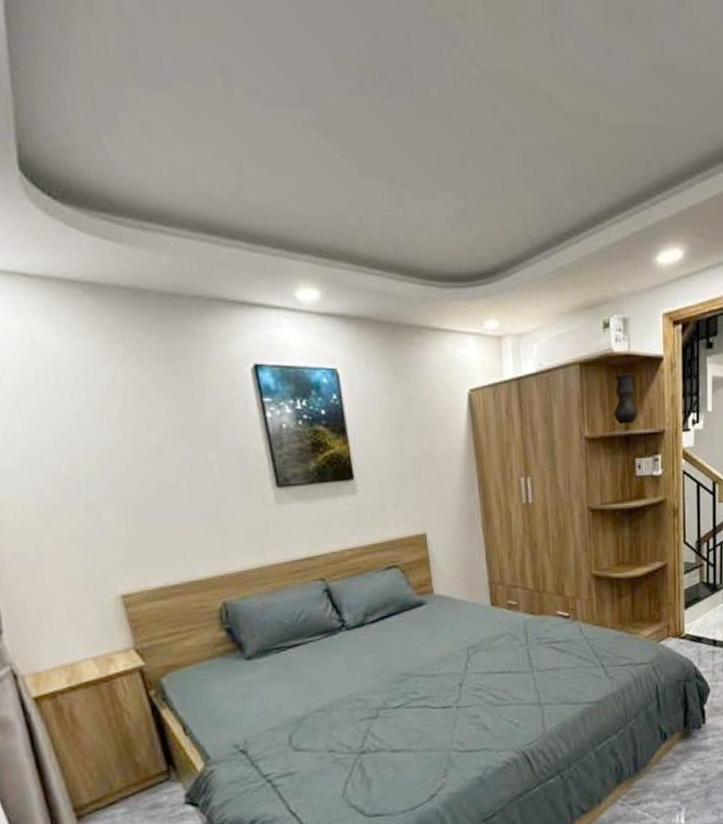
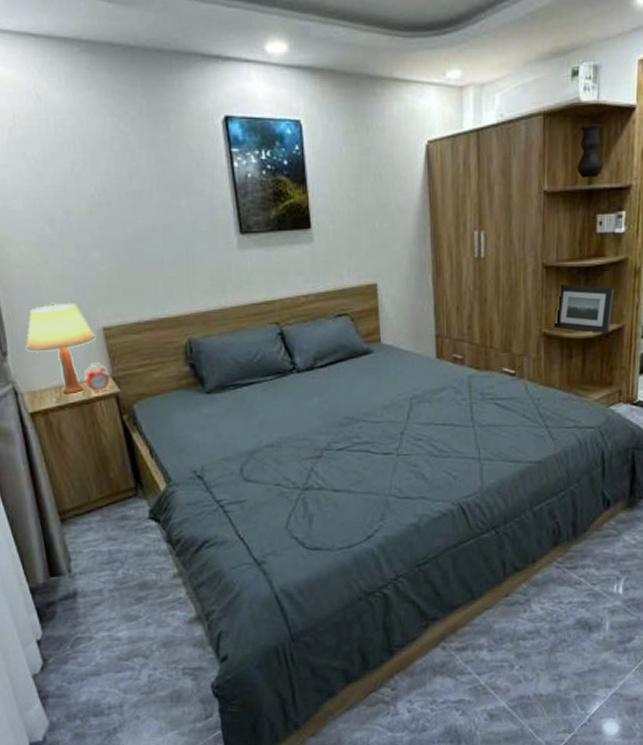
table lamp: none [26,570,113,674] -> present [26,303,96,395]
alarm clock: none [102,637,132,669] -> present [86,365,110,393]
picture frame: none [602,526,656,572] -> present [553,284,614,334]

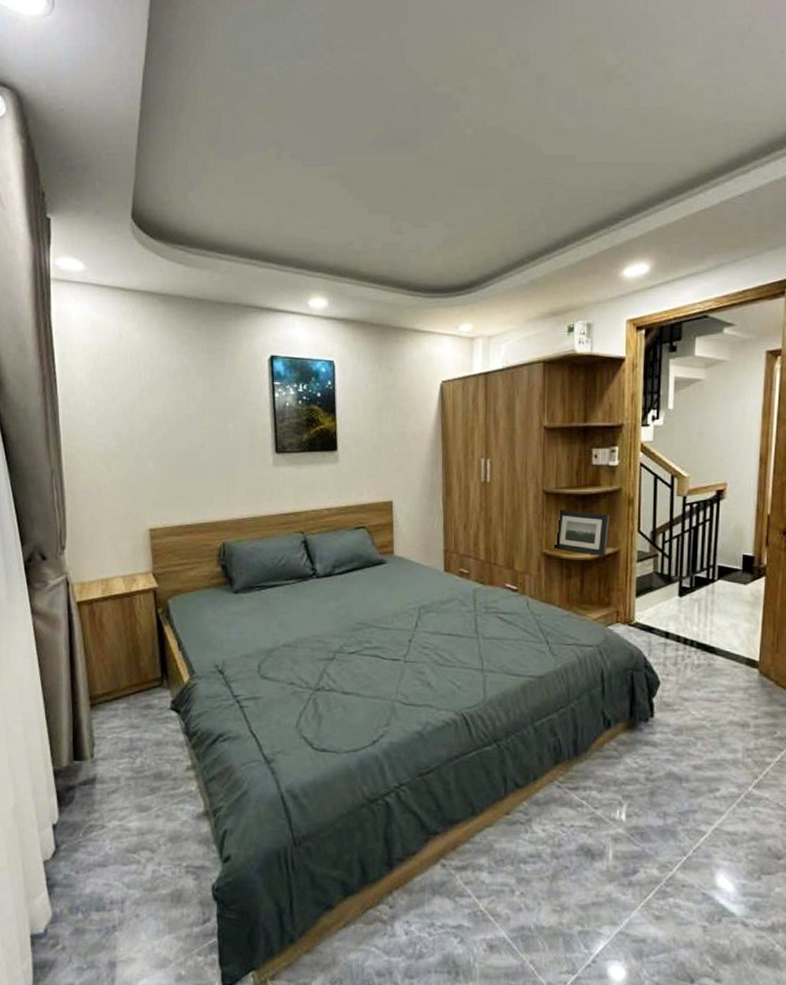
table lamp: present [26,303,96,395] -> none [82,506,143,587]
alarm clock: present [86,365,110,393] -> none [130,562,150,587]
vase: present [577,124,603,178] -> none [573,372,597,417]

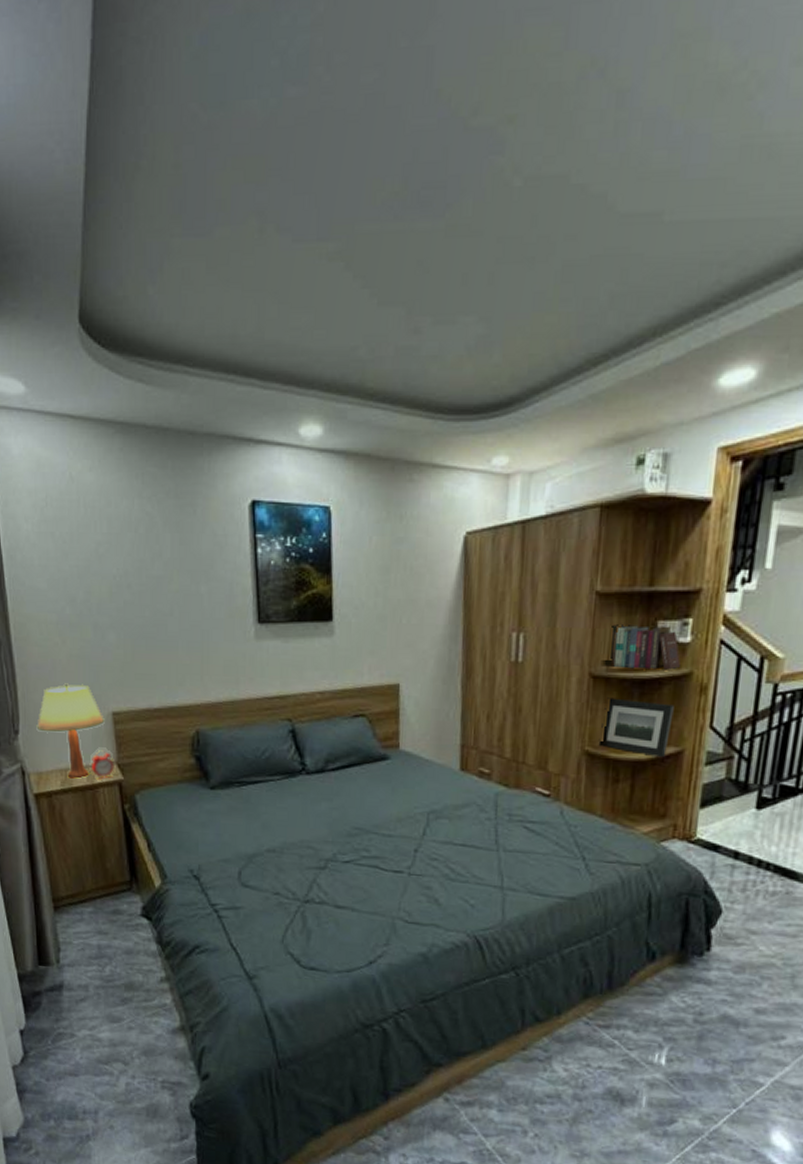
table lamp: none [82,506,143,587] -> present [38,684,105,779]
alarm clock: none [130,562,150,587] -> present [92,750,114,779]
books: none [551,452,612,487] -> present [600,624,681,670]

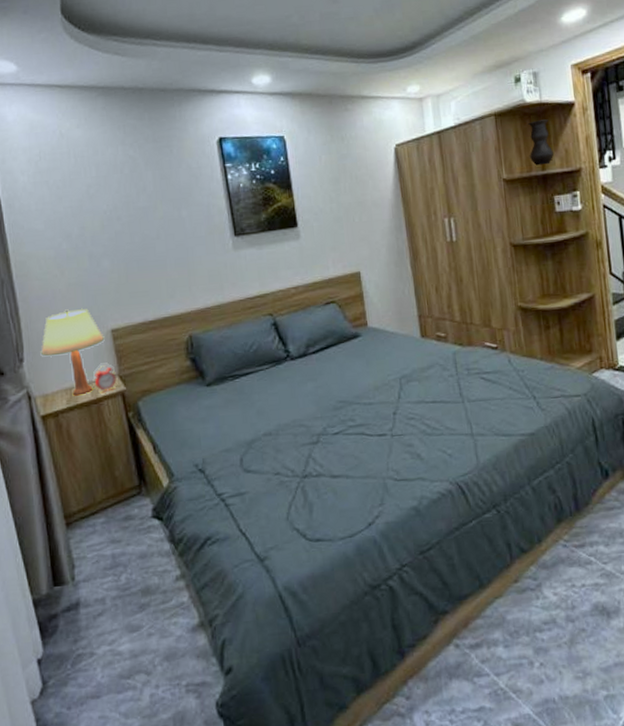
picture frame: present [598,697,674,758] -> none [527,260,582,304]
books: present [600,624,681,670] -> none [517,199,578,237]
vase: none [636,519,671,579] -> present [528,119,554,166]

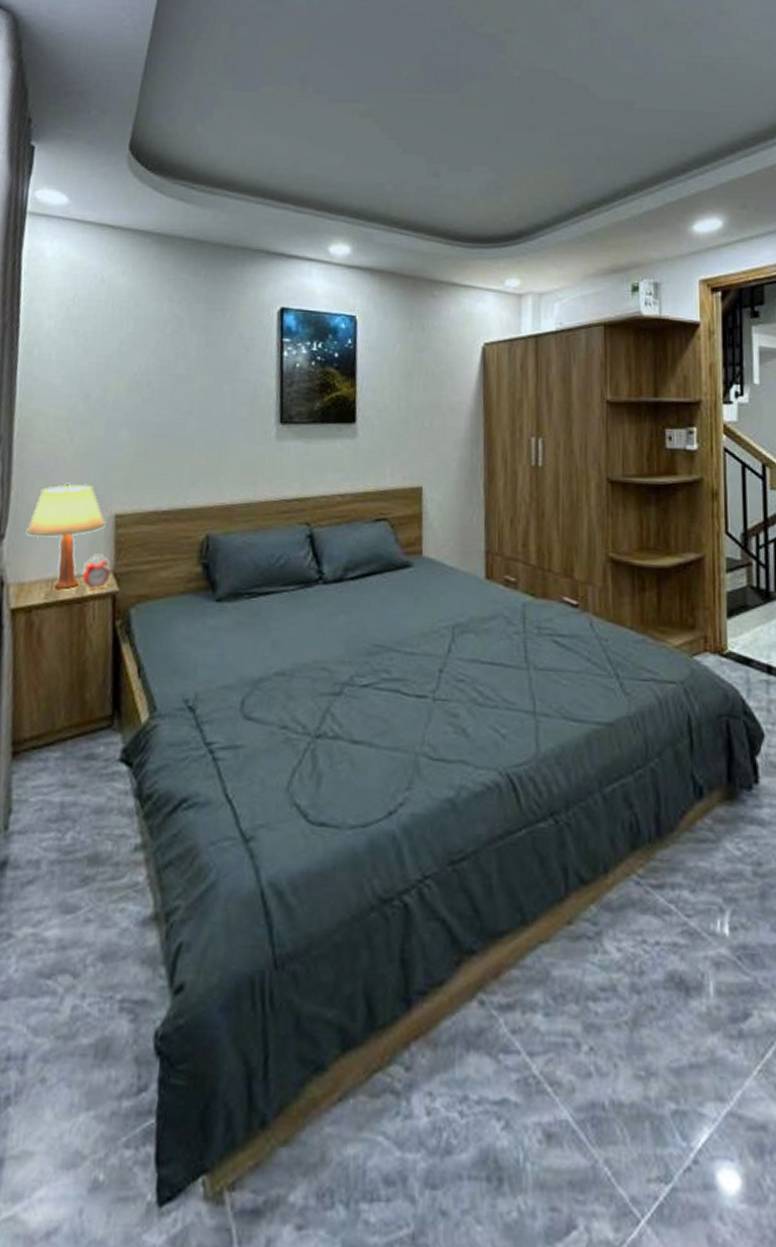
vase: present [528,119,554,166] -> none [641,338,669,391]

